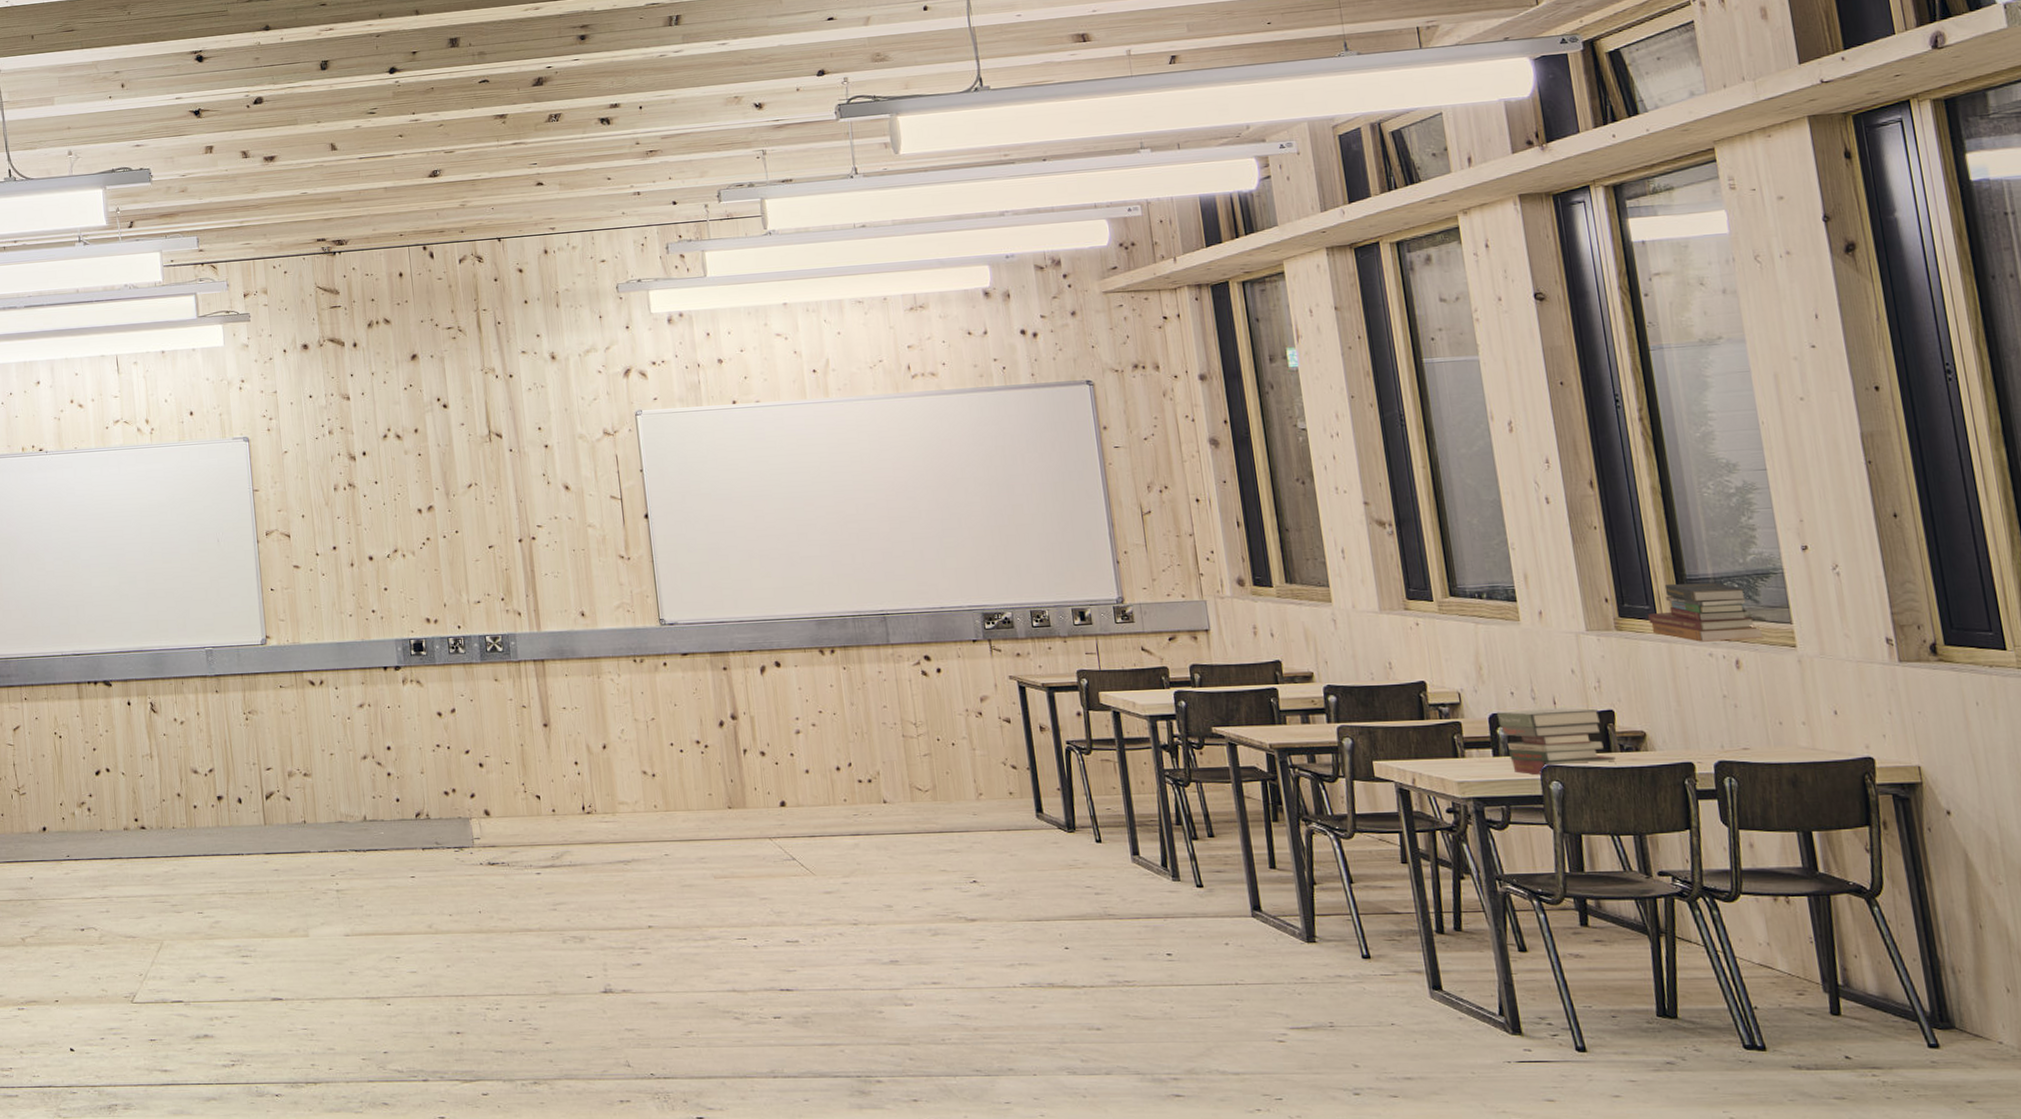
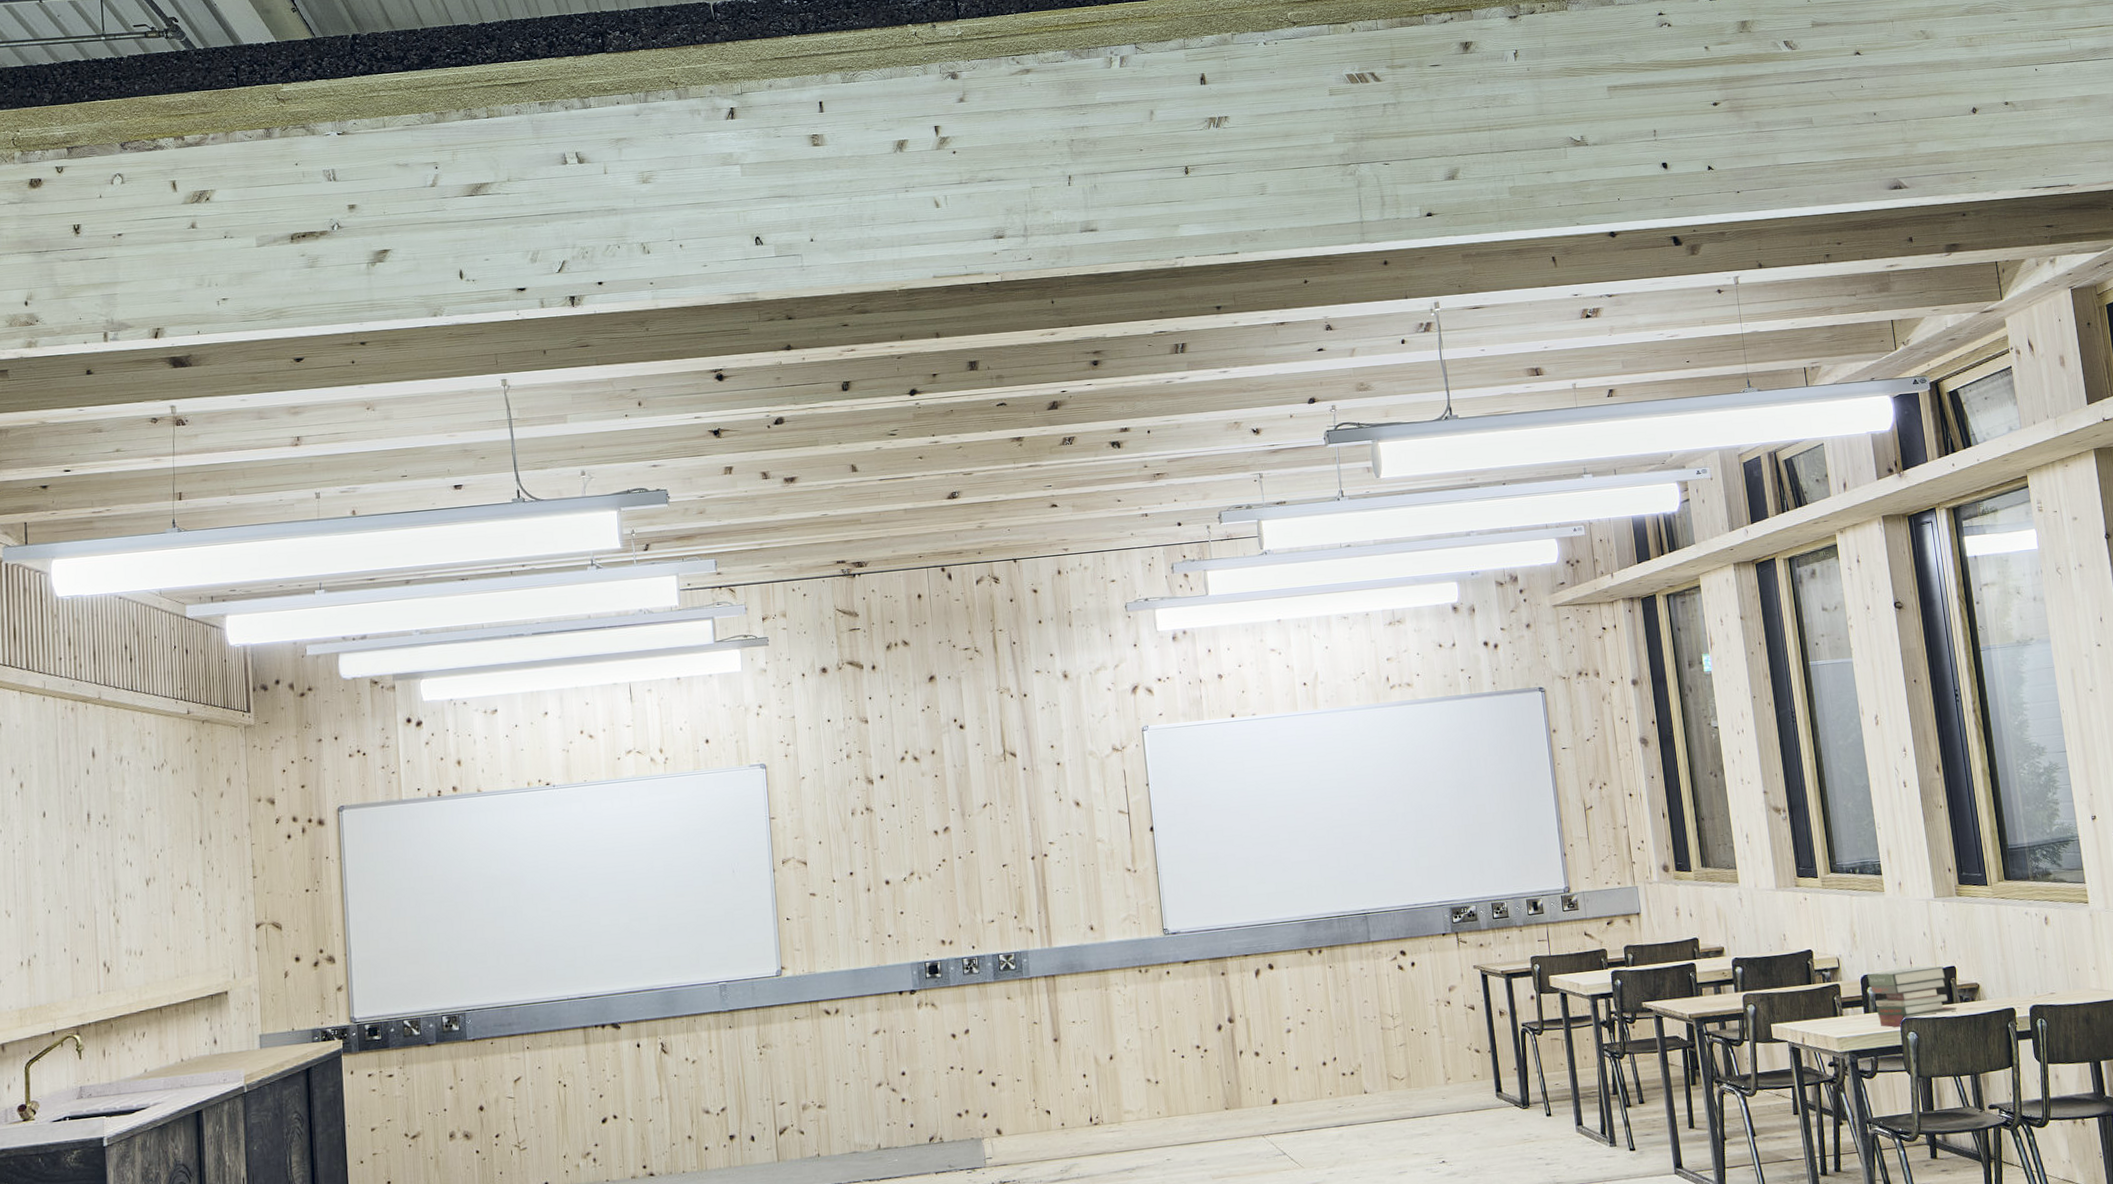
books: present [1648,582,1764,642] -> none [1980,850,2065,903]

